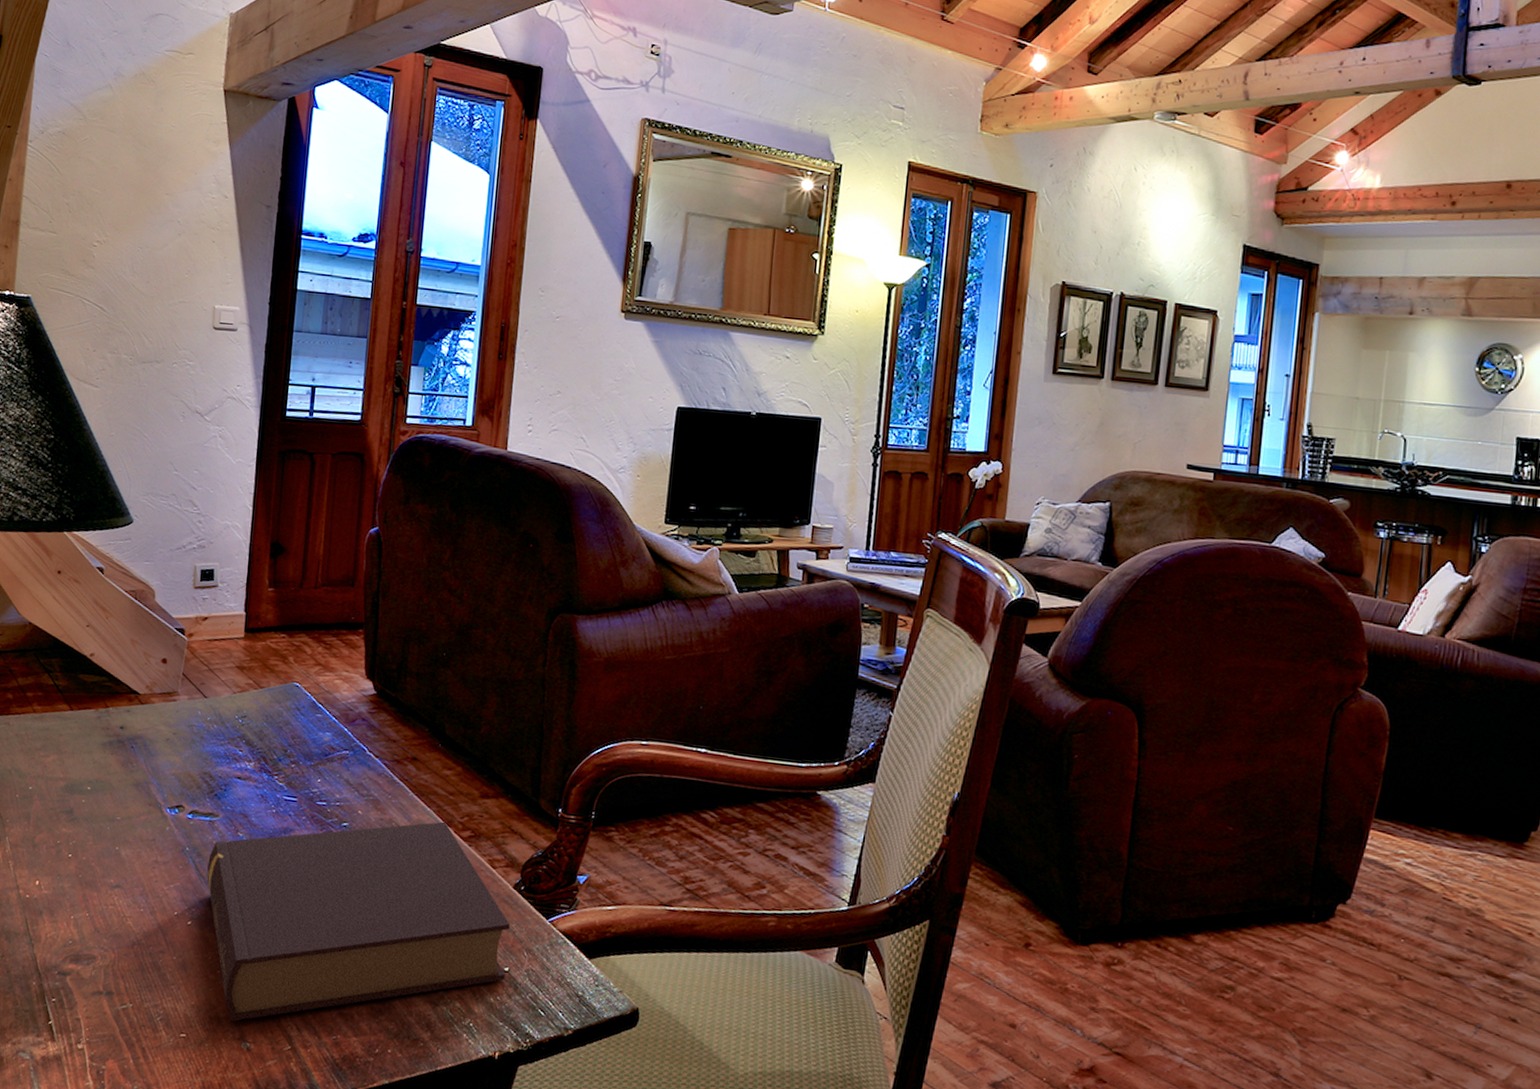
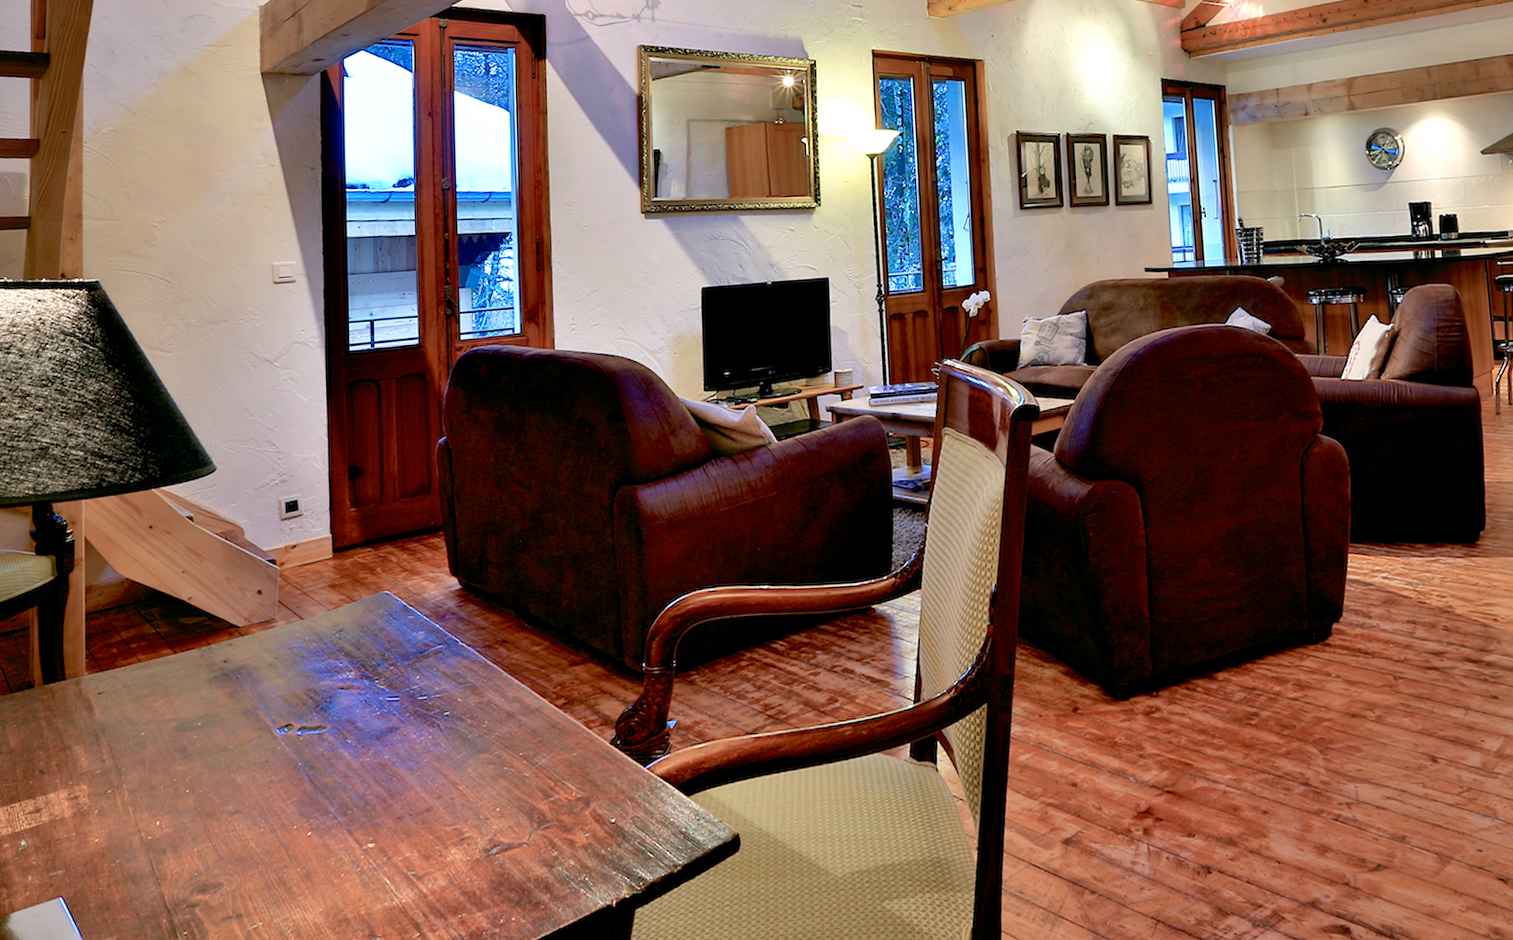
book: present [207,821,510,1022] -> none [321,694,613,921]

